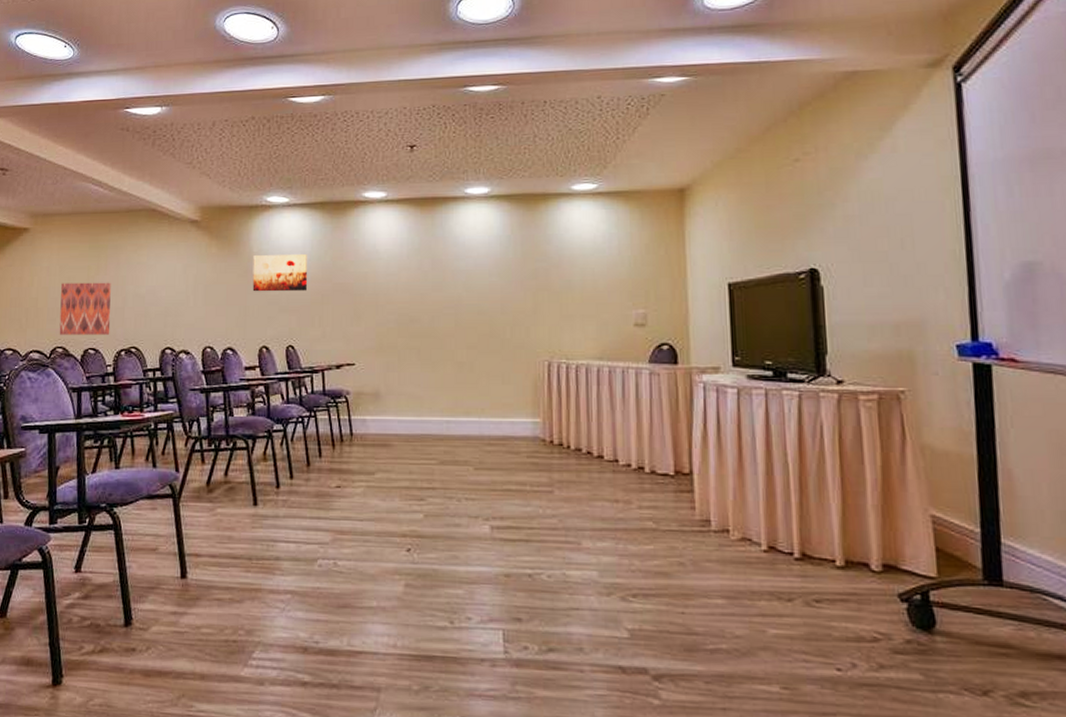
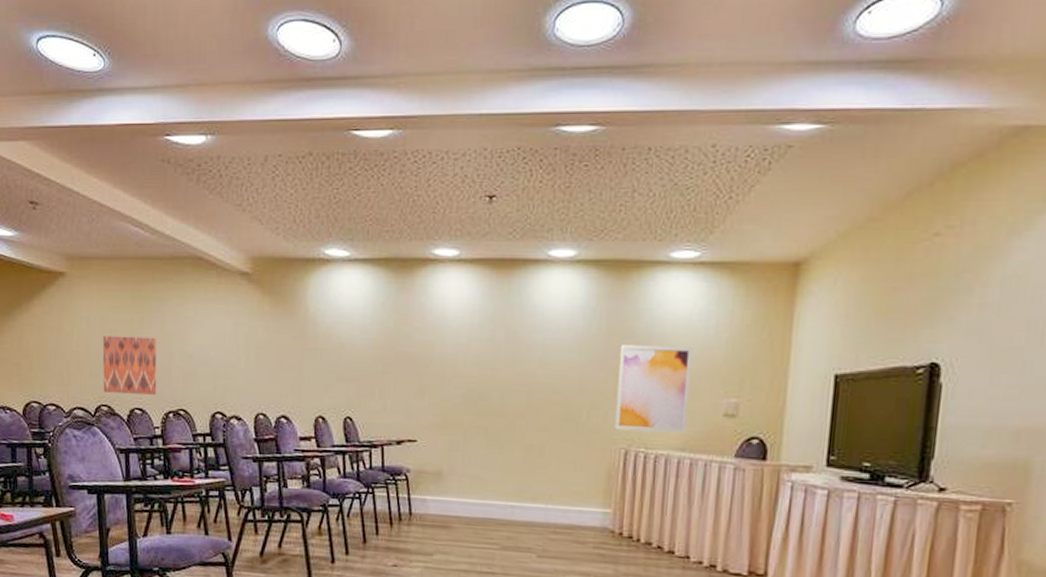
wall art: present [252,254,308,292] -> none [308,316,369,359]
wall art: none [535,266,603,344] -> present [614,345,694,434]

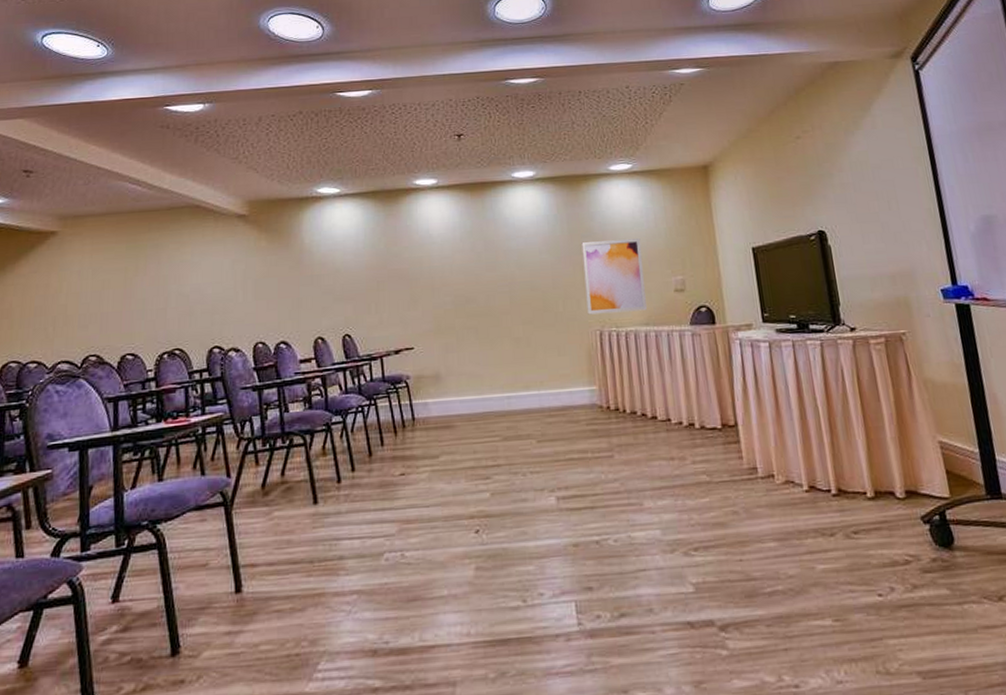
wall art: present [102,335,157,395] -> none [92,283,151,342]

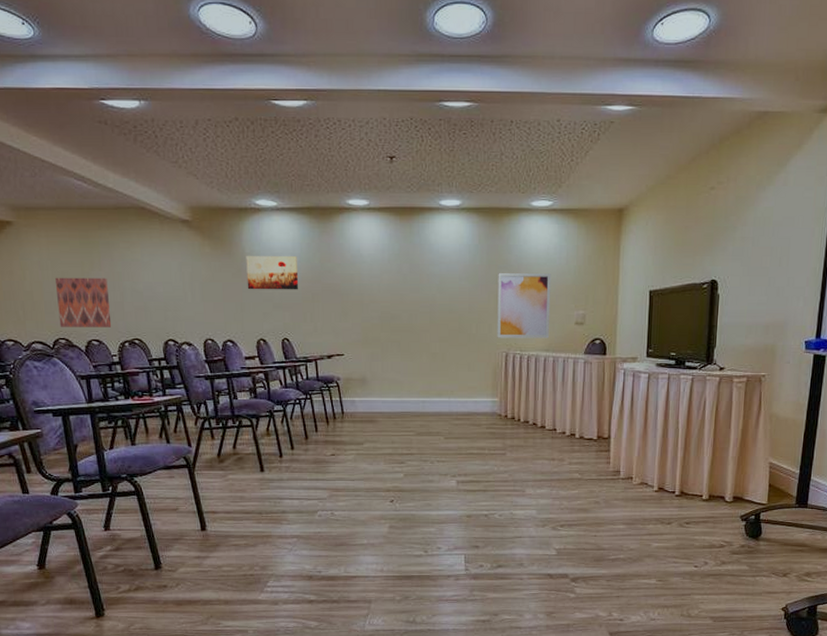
wall art: none [92,283,151,342] -> present [54,277,112,327]
wall art: none [305,243,363,283] -> present [246,256,299,290]

